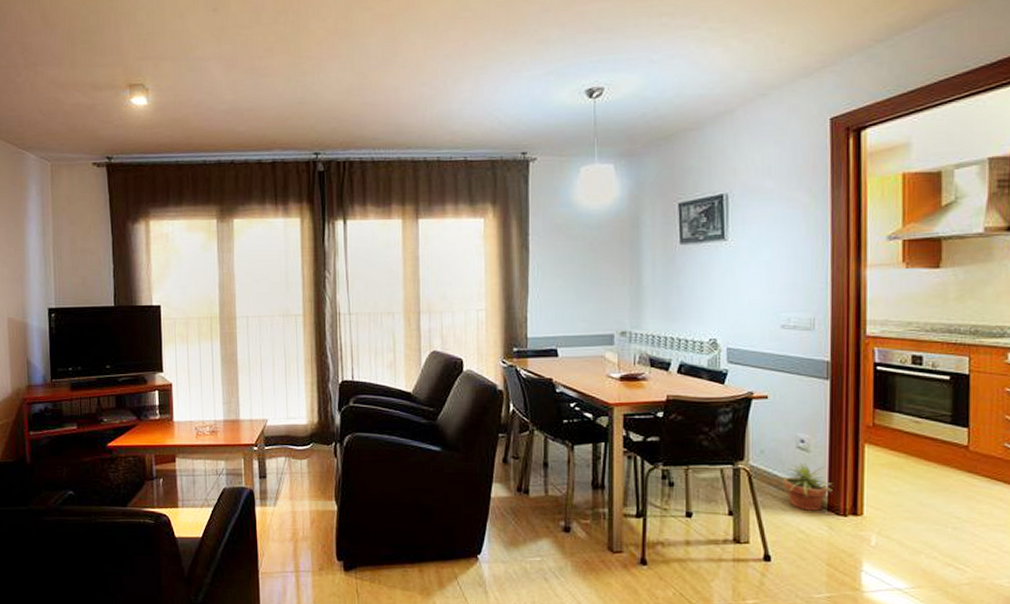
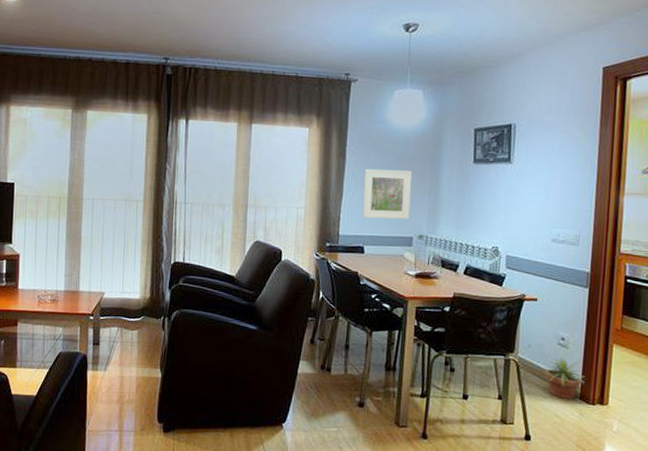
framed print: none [551,258,609,316] -> present [362,168,413,219]

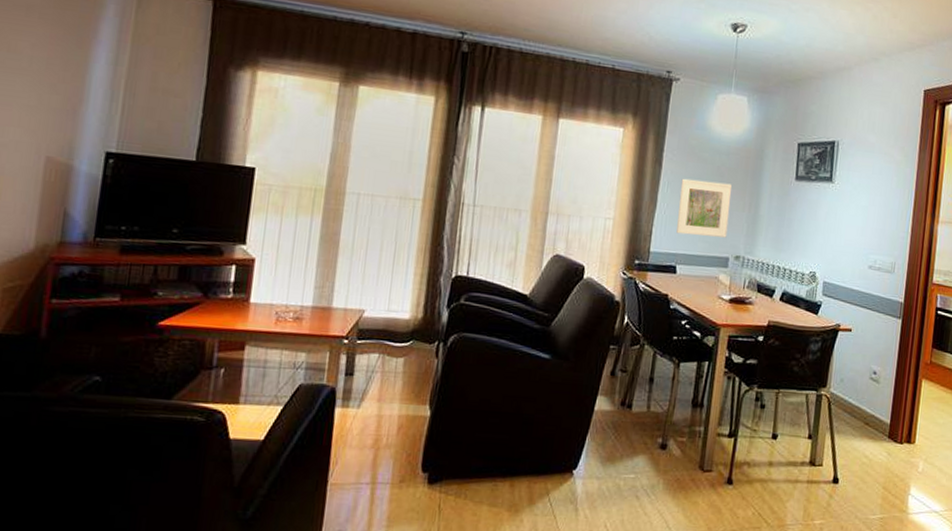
potted plant: present [539,357,585,399] -> none [850,392,895,438]

